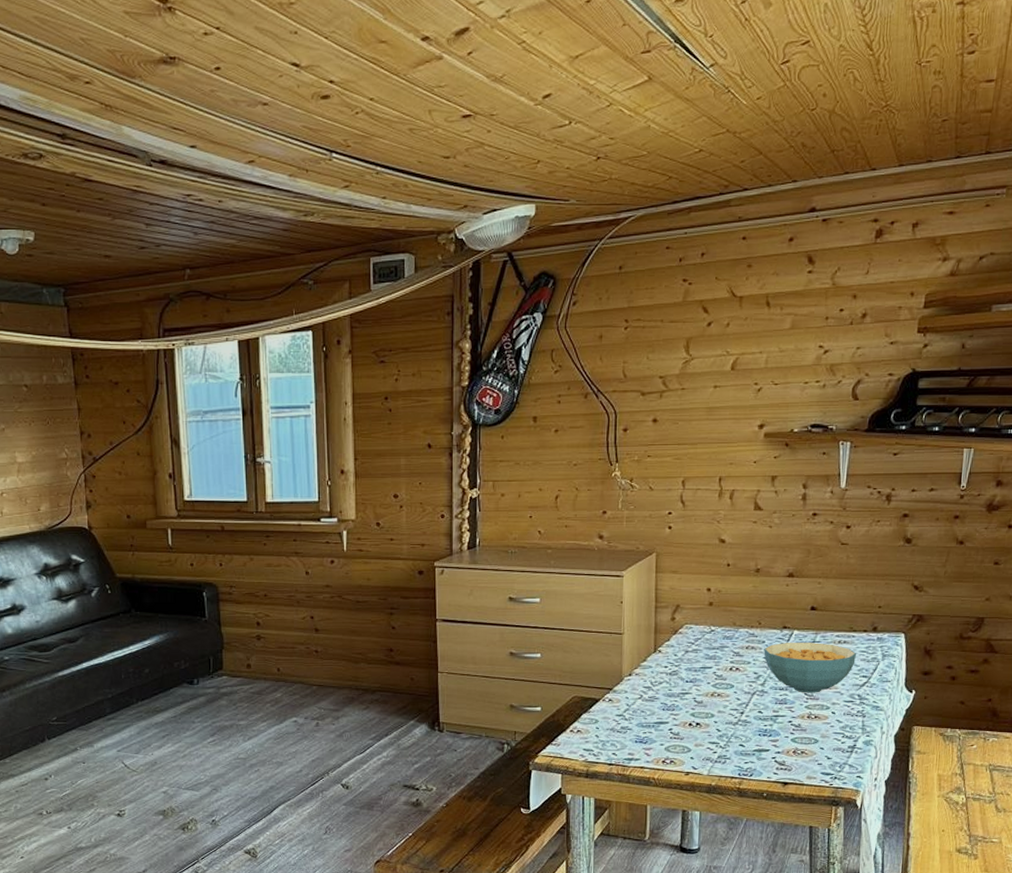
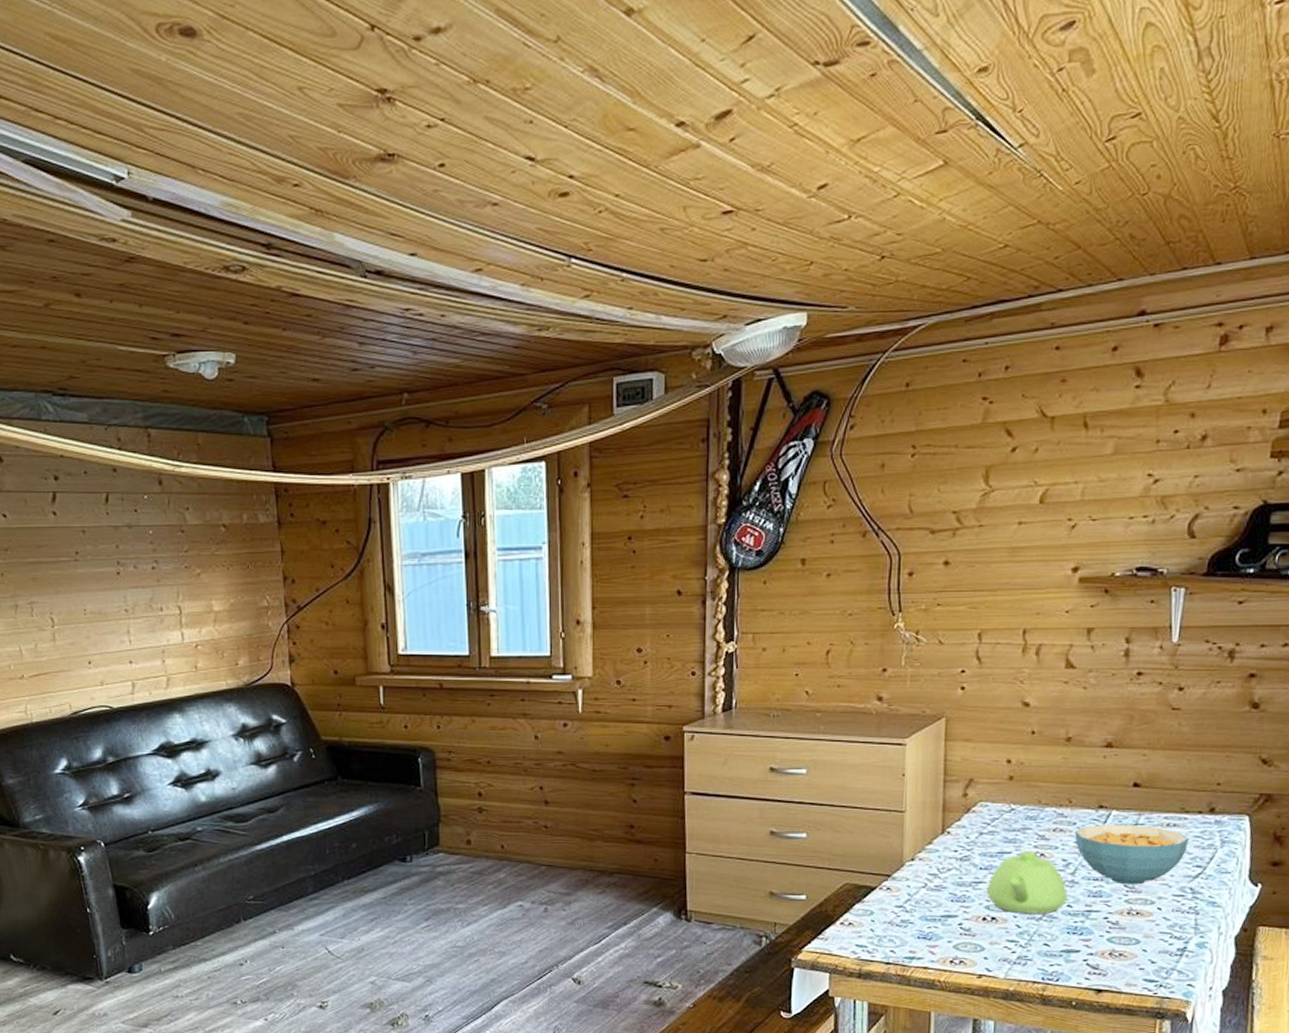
teapot: none [692,666,759,720] -> present [986,851,1068,914]

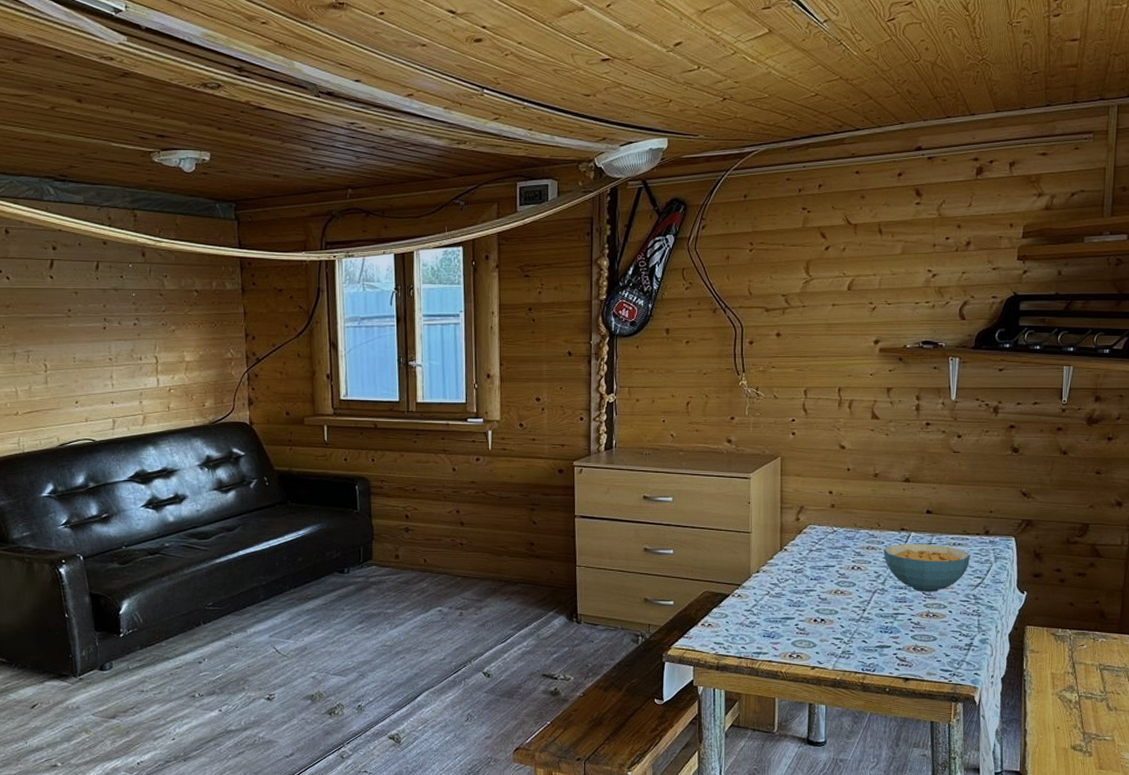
teapot: present [986,851,1068,914] -> none [816,565,879,617]

